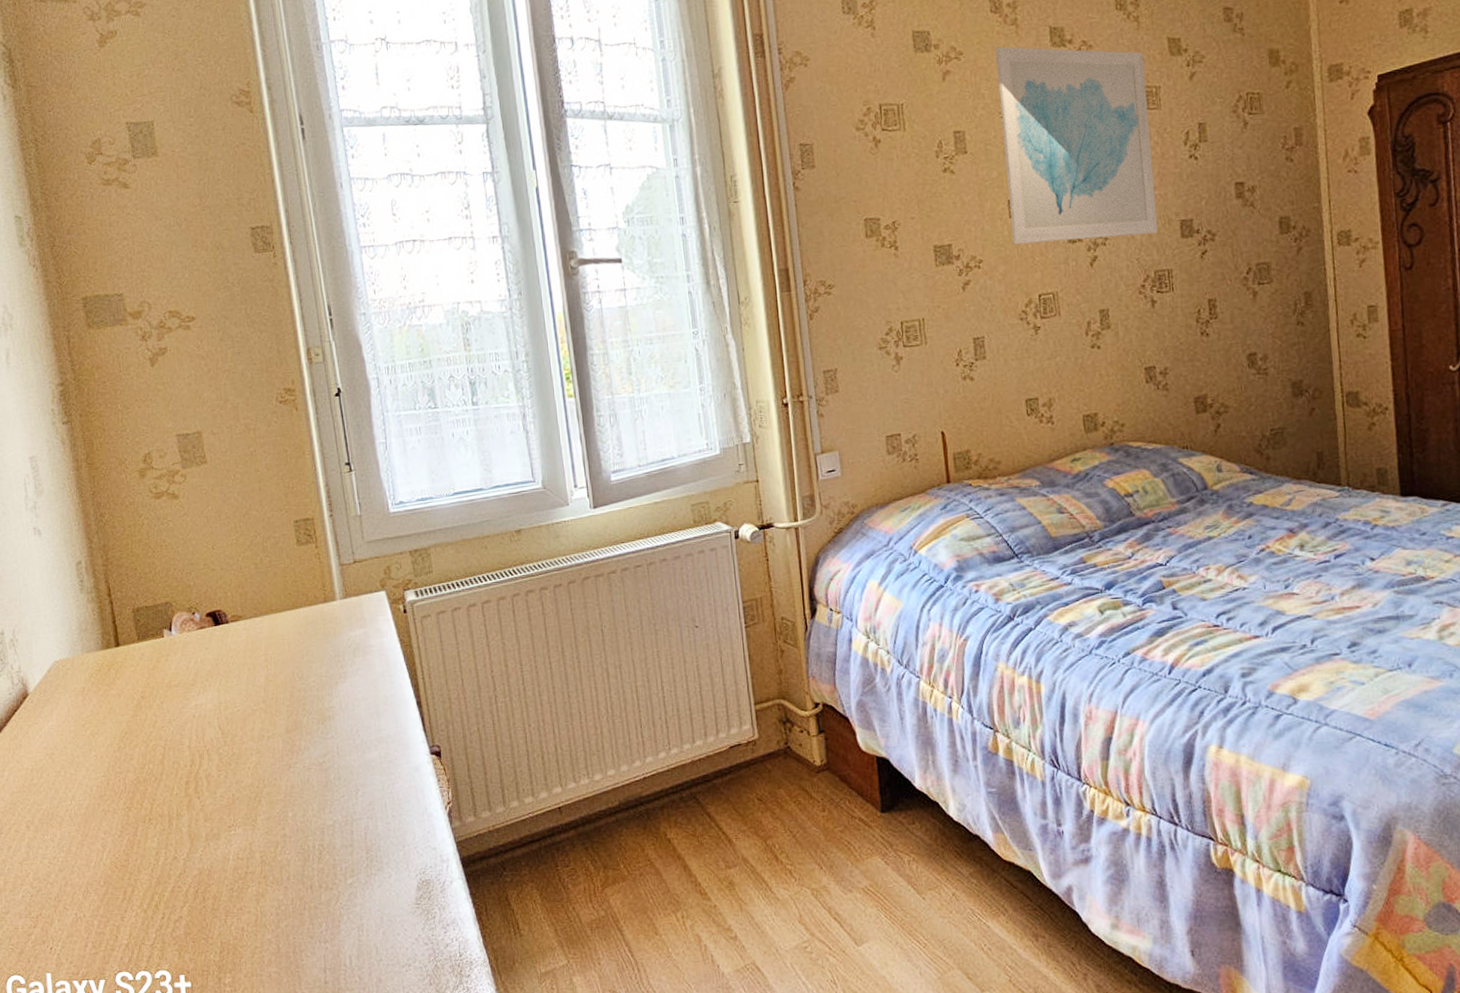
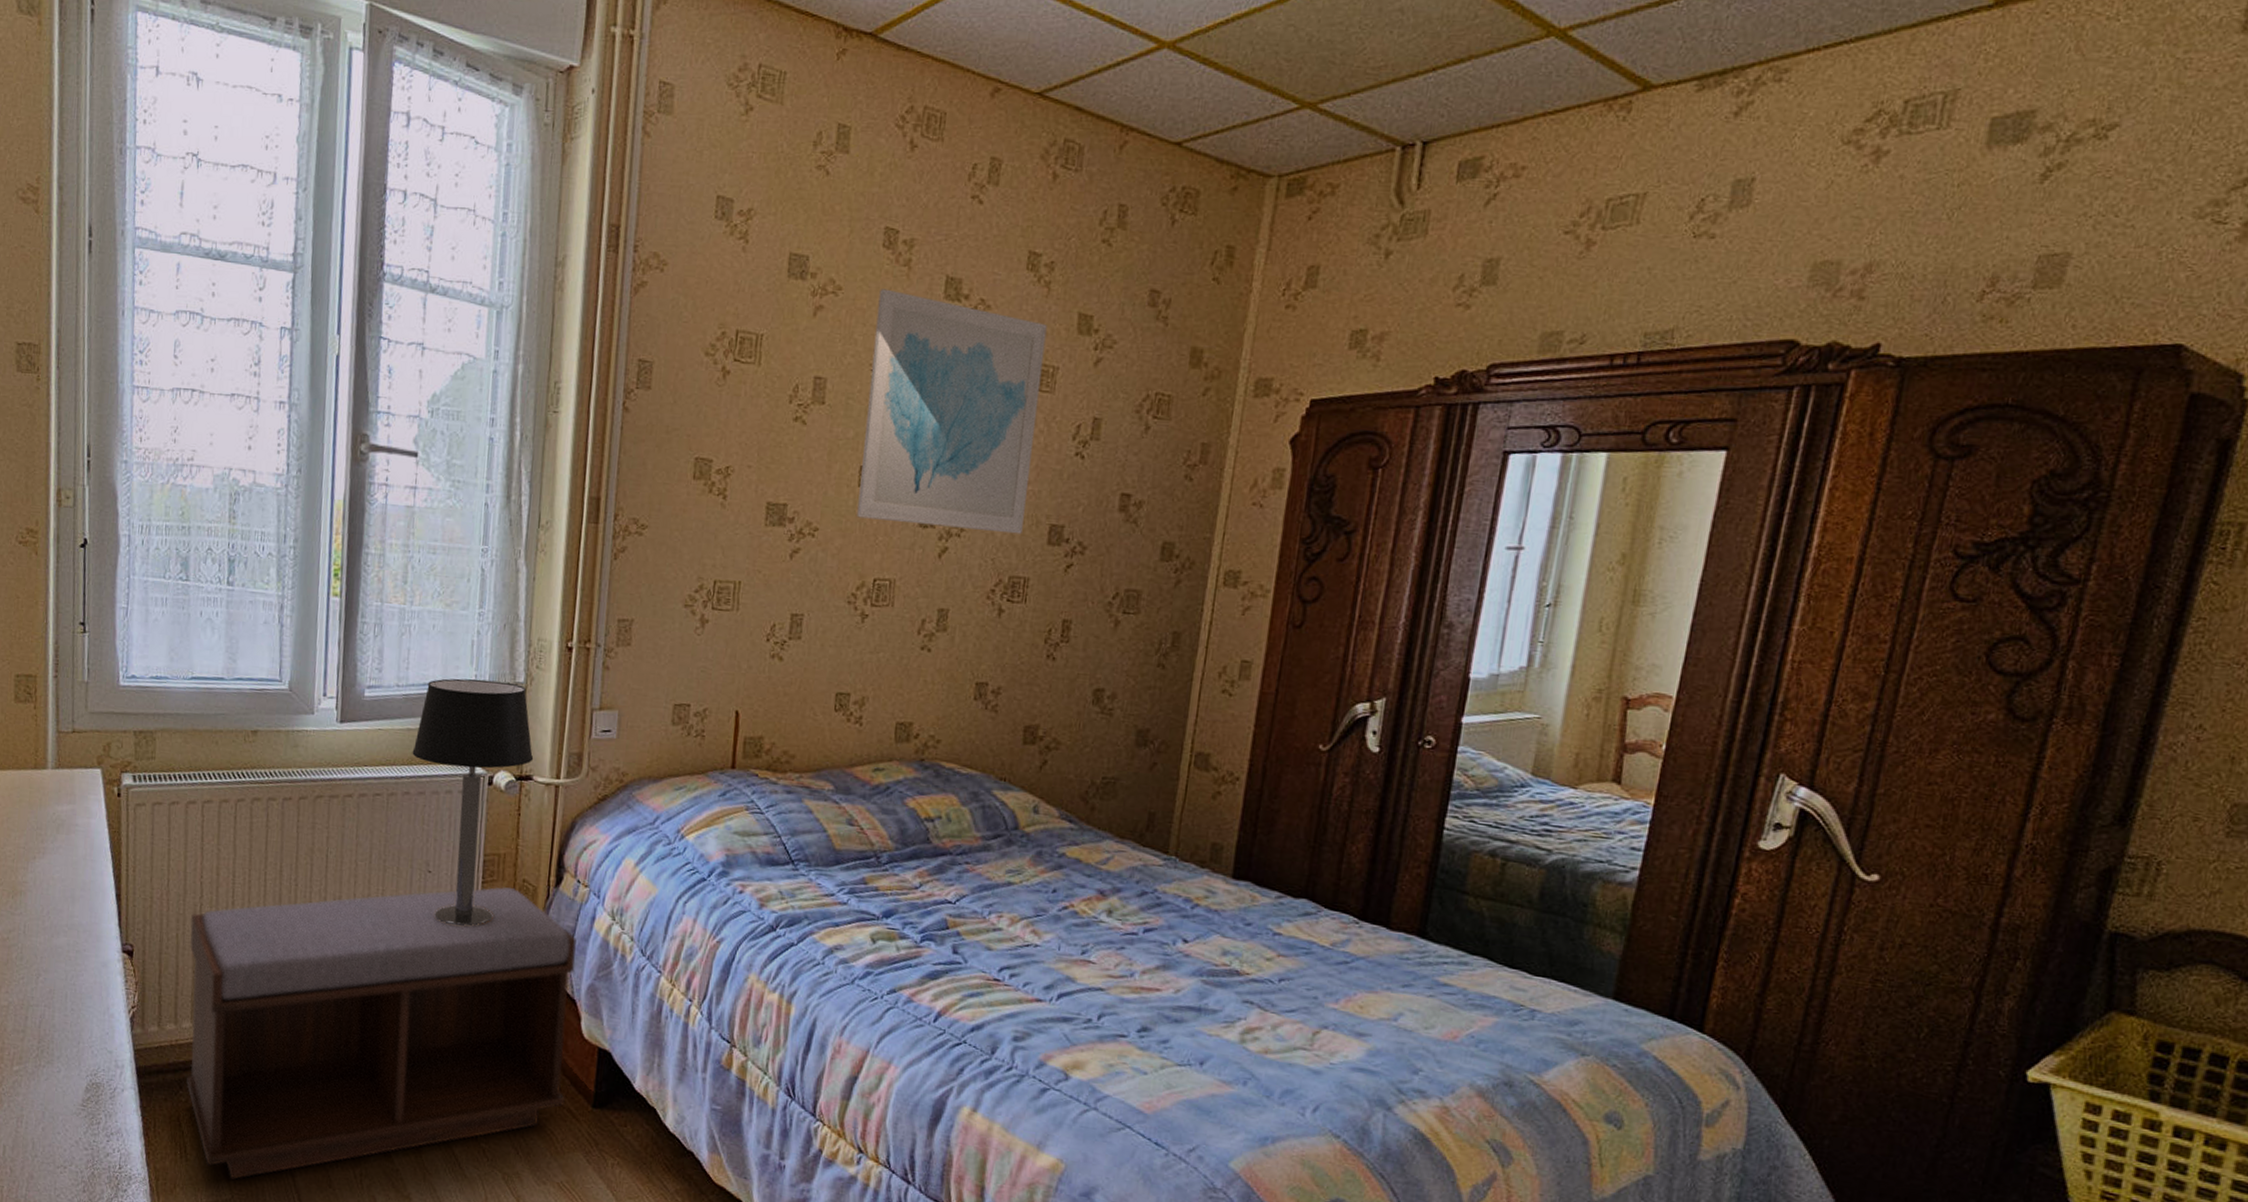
bench: none [487,627,855,945] -> present [186,887,577,1180]
table lamp: none [662,444,772,671] -> present [412,678,534,926]

